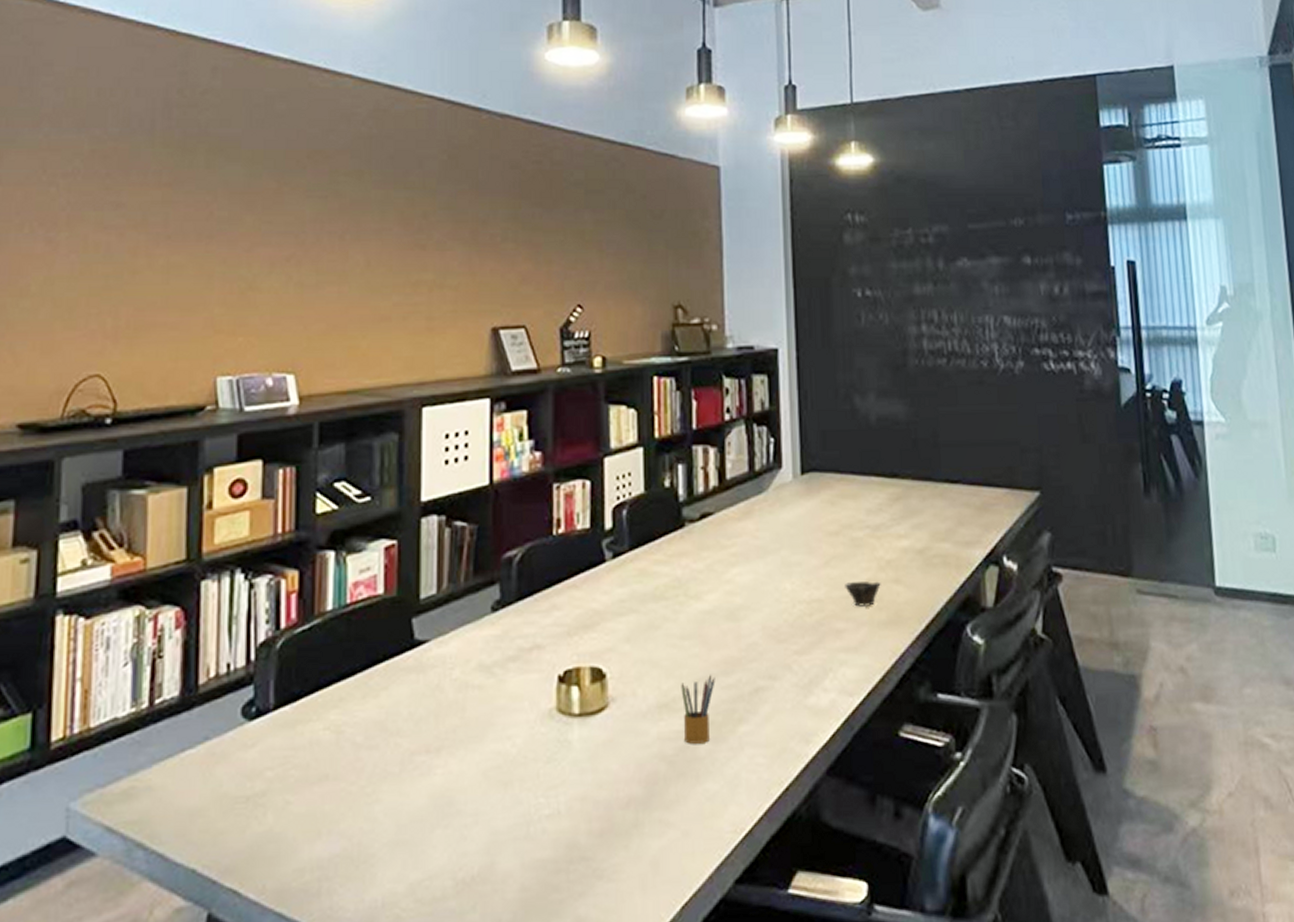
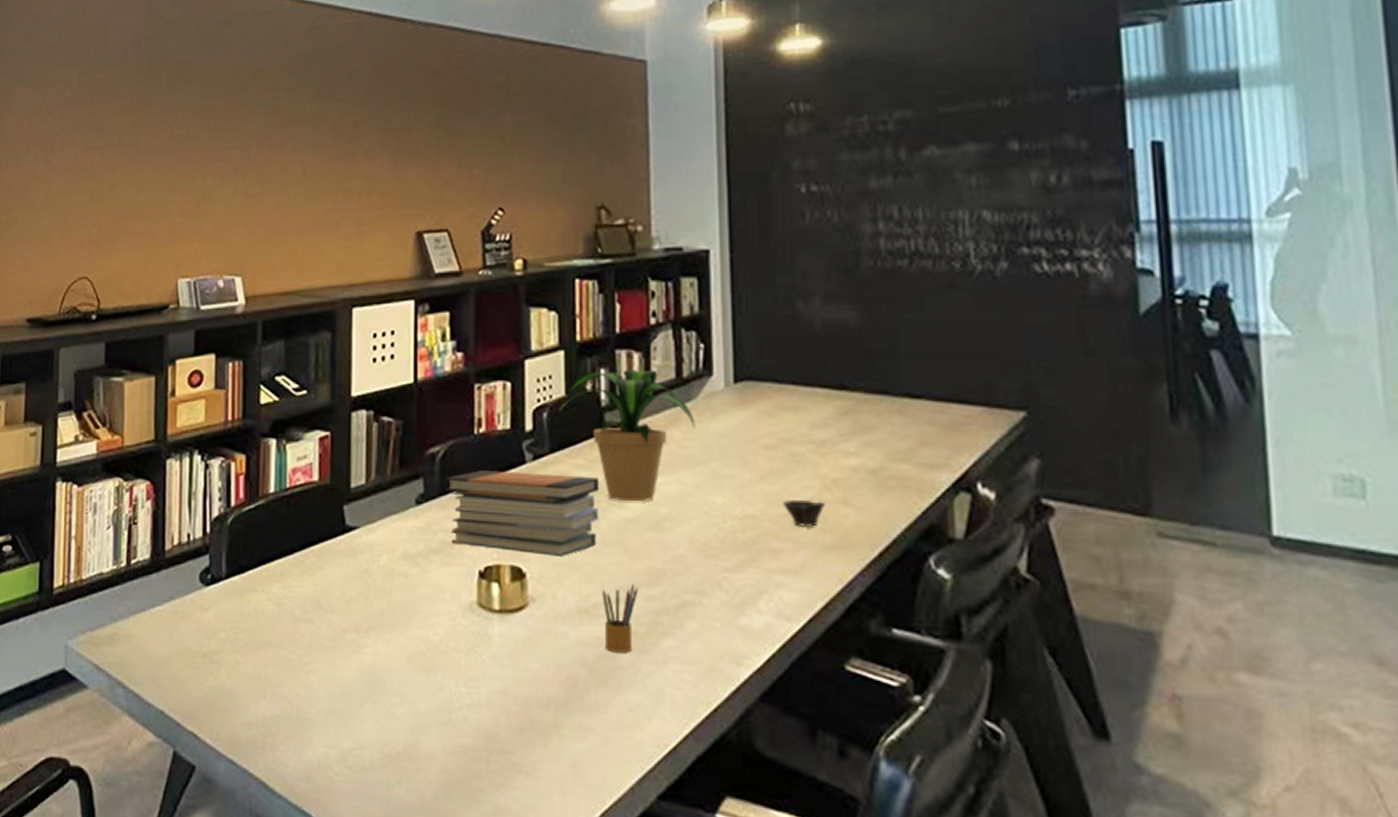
book stack: none [523,571,678,654] -> present [446,470,600,556]
potted plant: none [638,463,766,594] -> present [559,368,695,502]

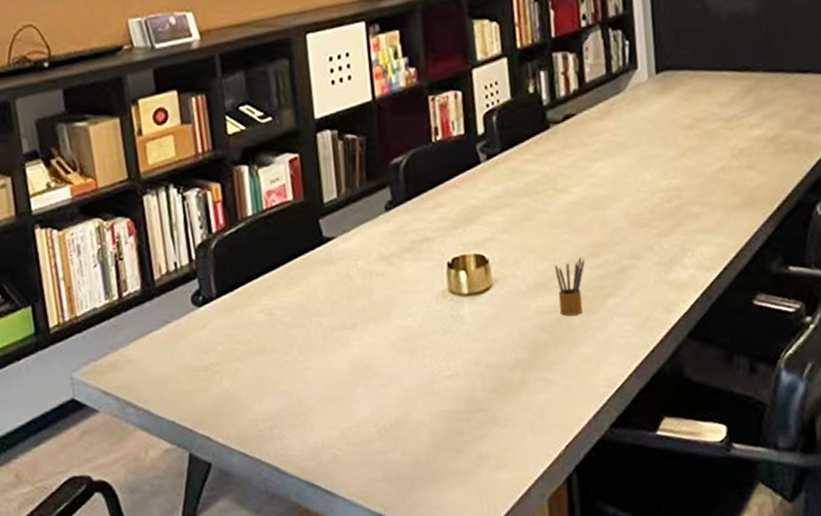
book stack: present [446,470,600,556] -> none [410,169,548,242]
potted plant: present [559,368,695,502] -> none [506,68,625,188]
cup: present [783,500,826,527] -> none [700,169,735,192]

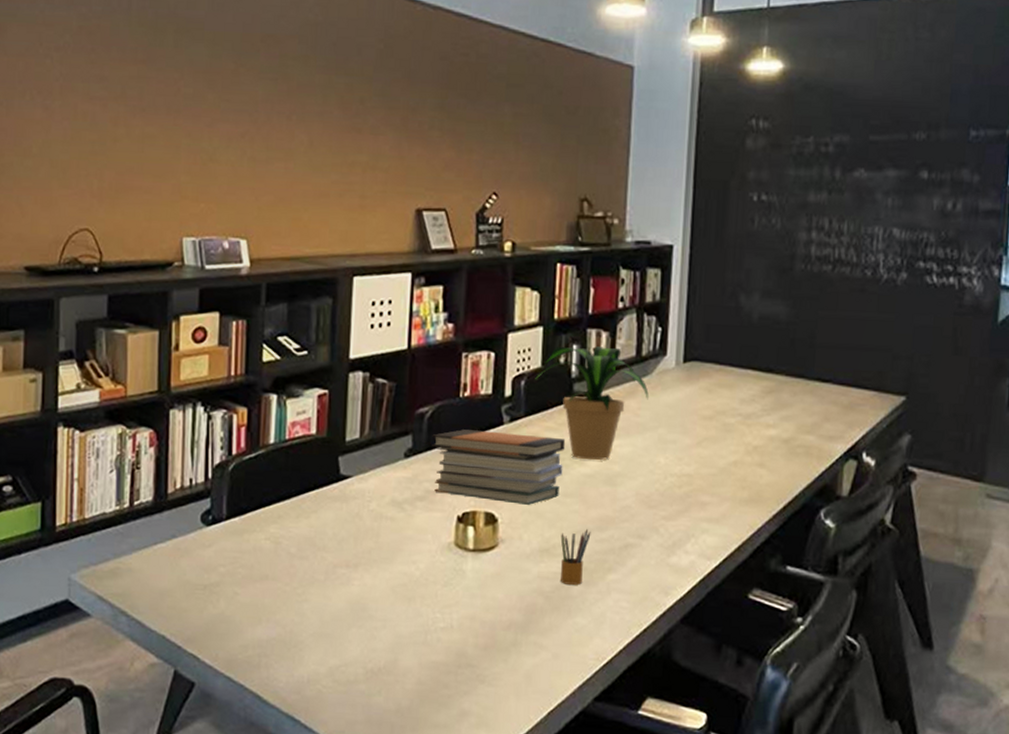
book stack: none [410,169,548,242] -> present [432,429,566,505]
potted plant: none [506,68,625,188] -> present [535,345,649,461]

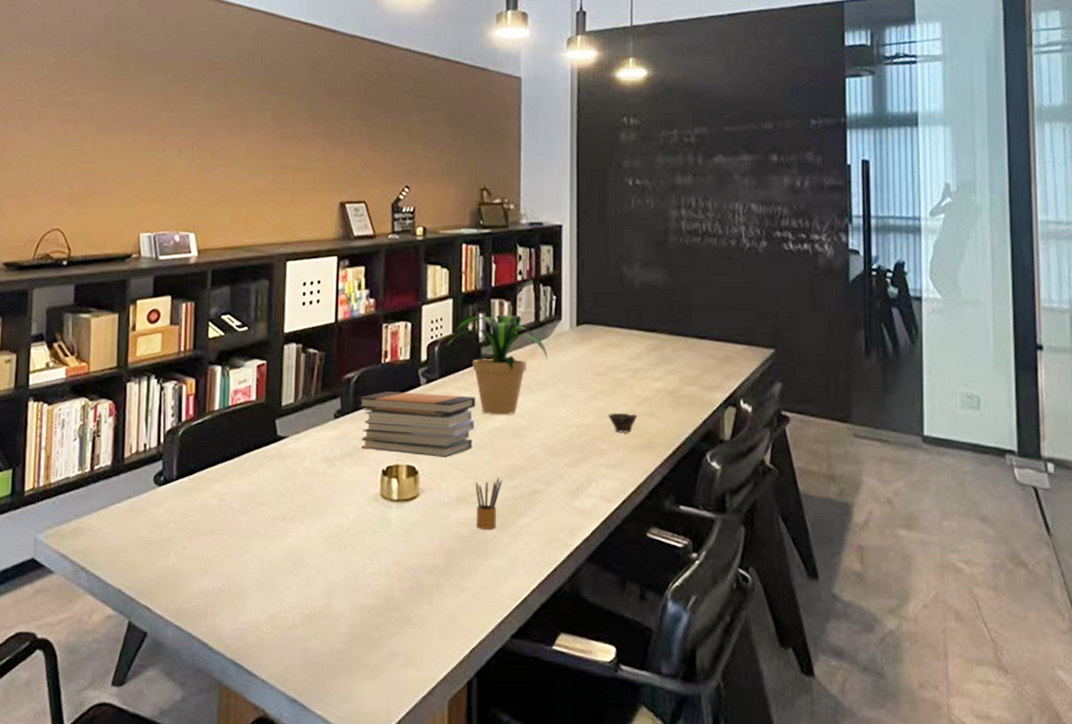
cup: none [713,462,746,485] -> present [608,413,638,433]

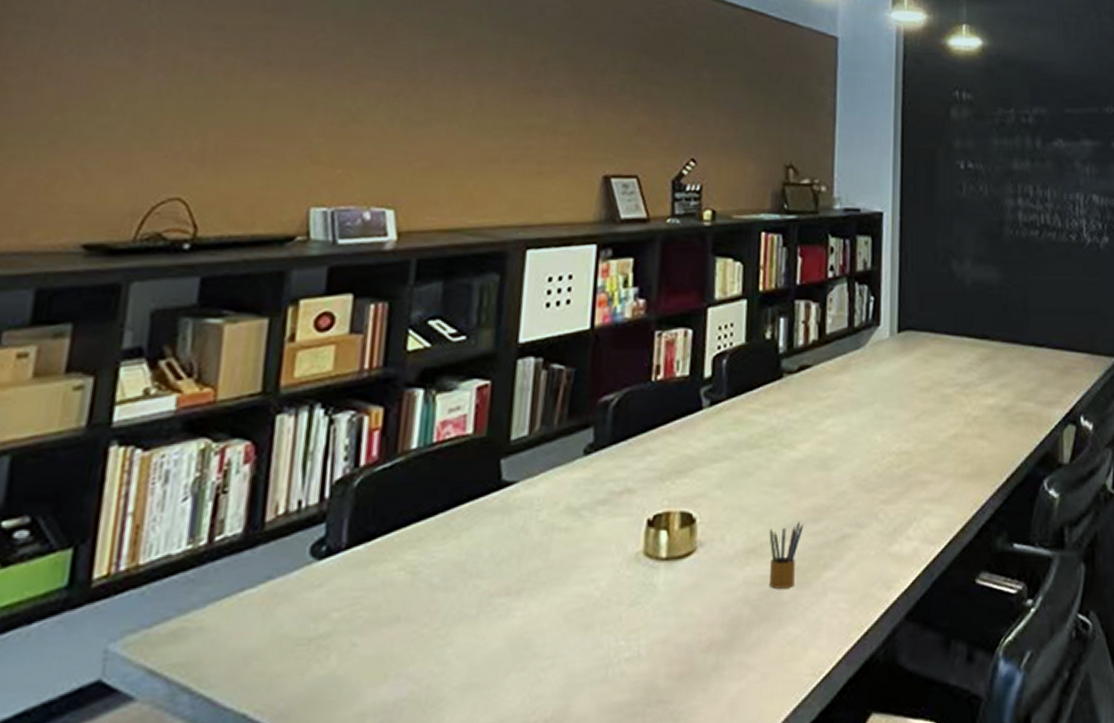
book stack: present [358,392,476,457] -> none [617,417,774,500]
potted plant: present [447,313,547,415] -> none [738,317,863,444]
cup: present [608,413,638,433] -> none [933,436,967,460]

